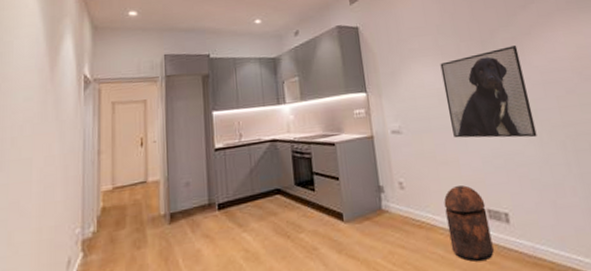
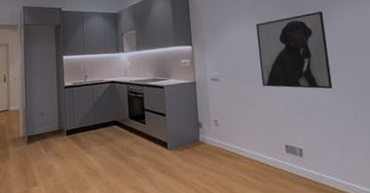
trash can: present [443,185,494,262] -> none [250,125,288,186]

